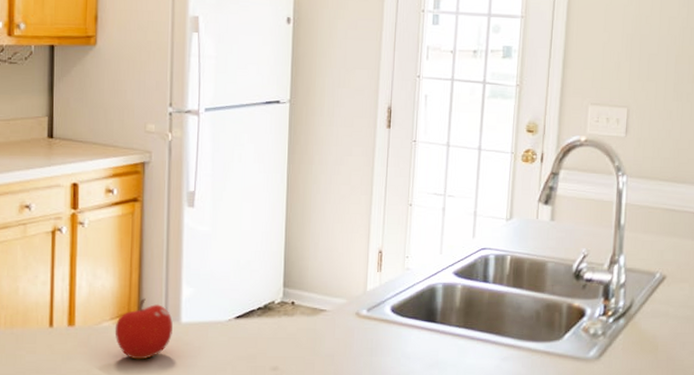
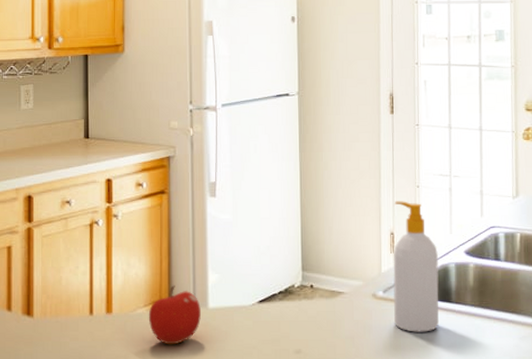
soap bottle: none [377,219,426,352] -> present [393,201,439,332]

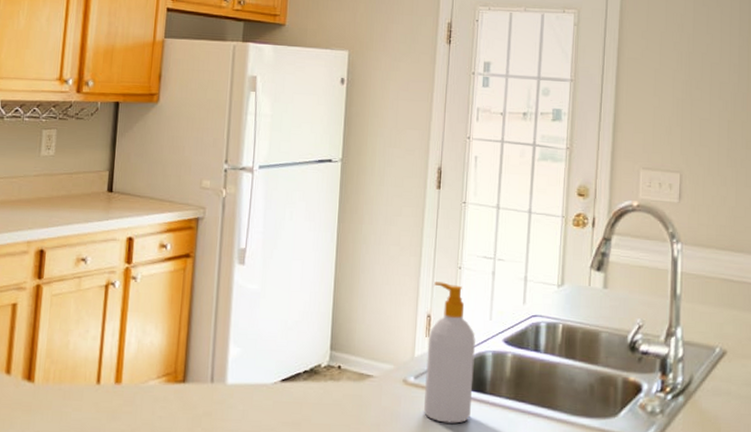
fruit: present [148,285,201,345] -> none [160,357,218,422]

